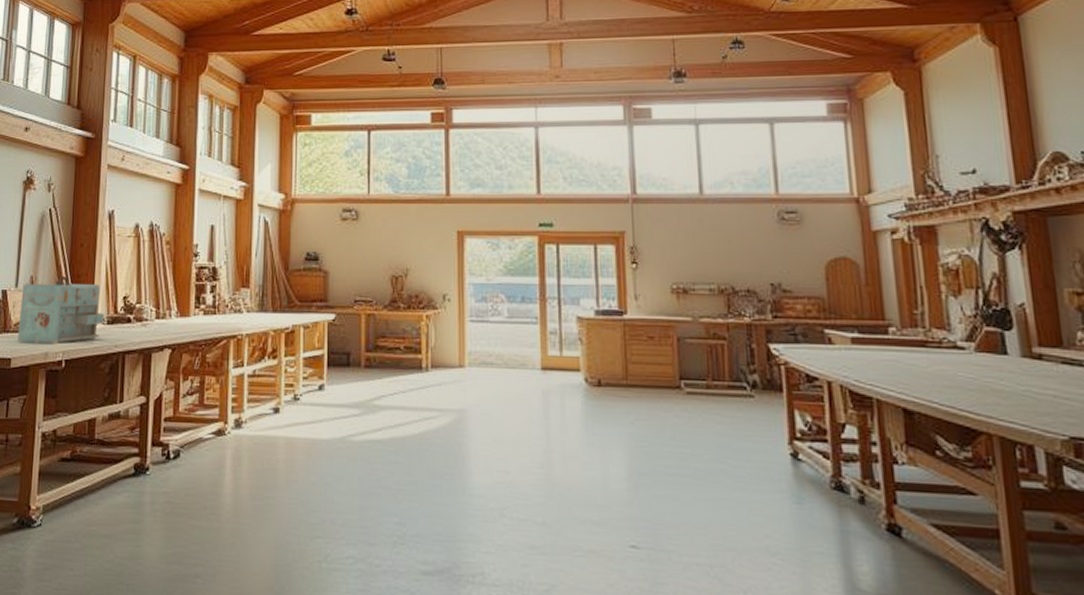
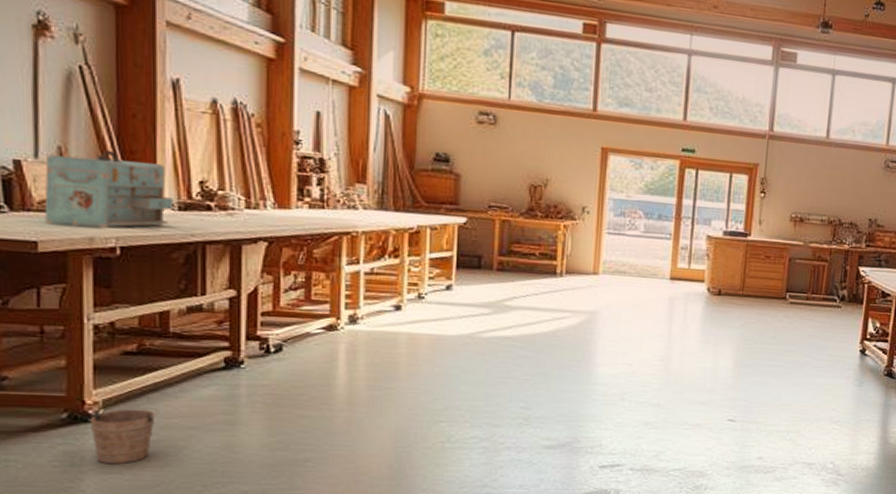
bucket: none [32,512,84,572] -> present [89,406,160,465]

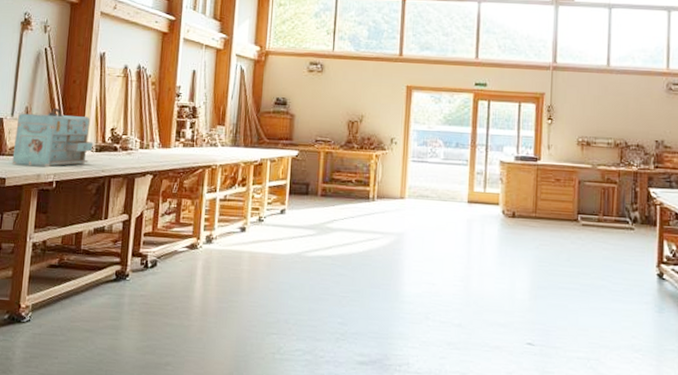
bucket: present [89,406,160,465] -> none [22,310,69,360]

